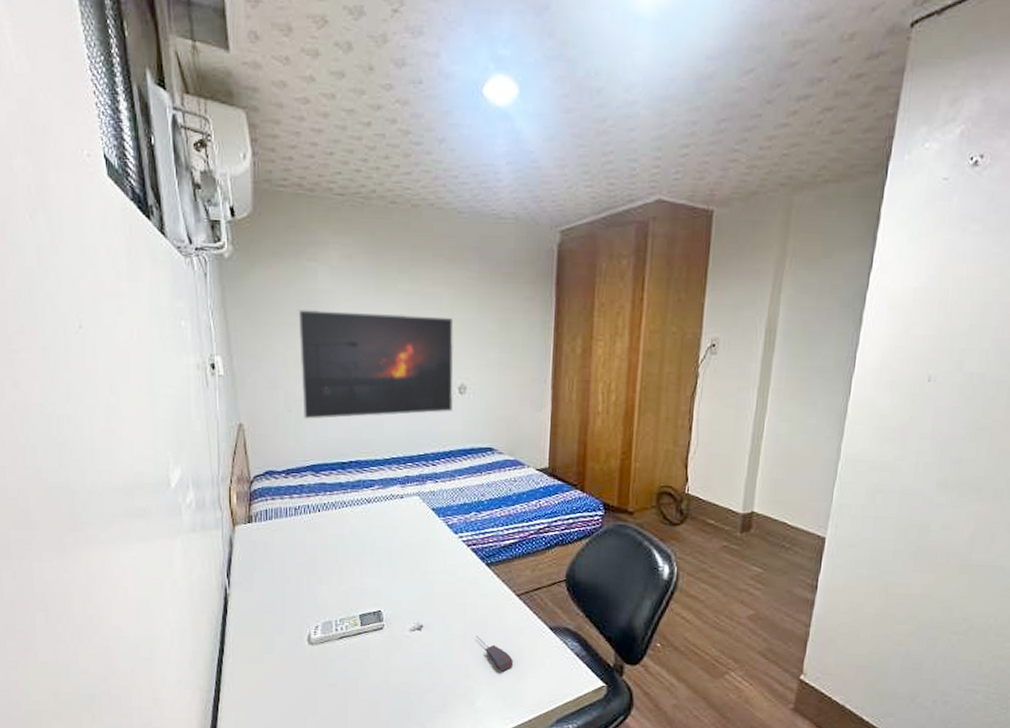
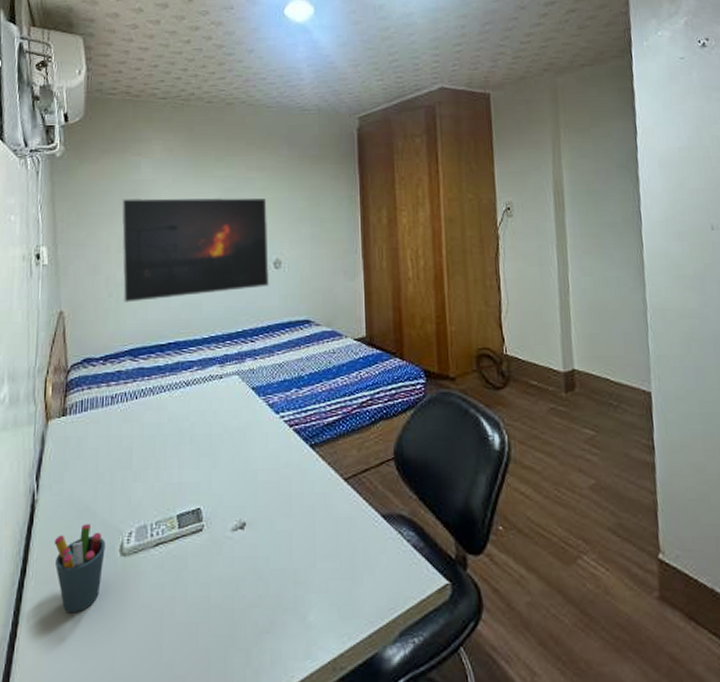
pen holder: none [247,617,294,686] -> present [54,524,106,614]
computer mouse: present [476,636,514,672] -> none [304,531,347,574]

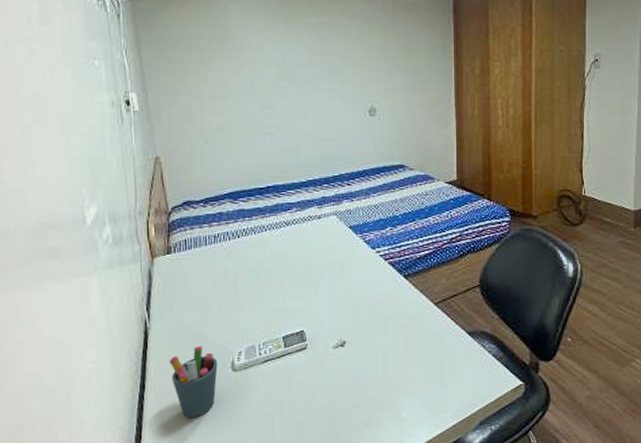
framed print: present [121,197,270,303] -> none [211,43,365,148]

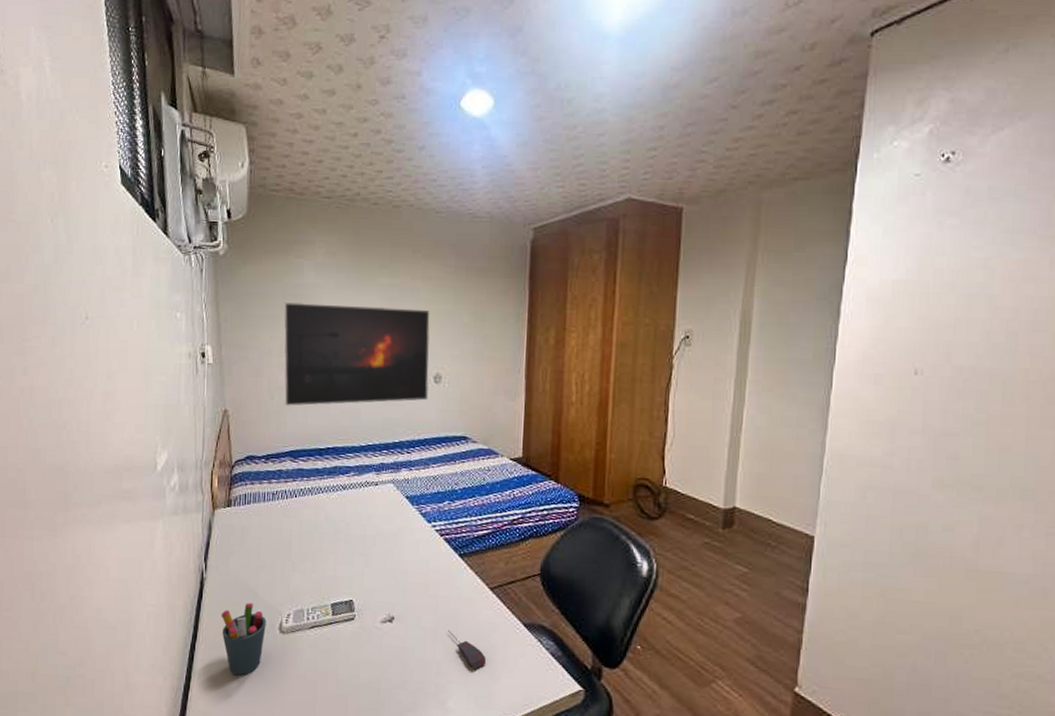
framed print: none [211,43,365,148] -> present [283,302,431,406]
computer mouse: none [398,347,436,380] -> present [448,630,487,670]

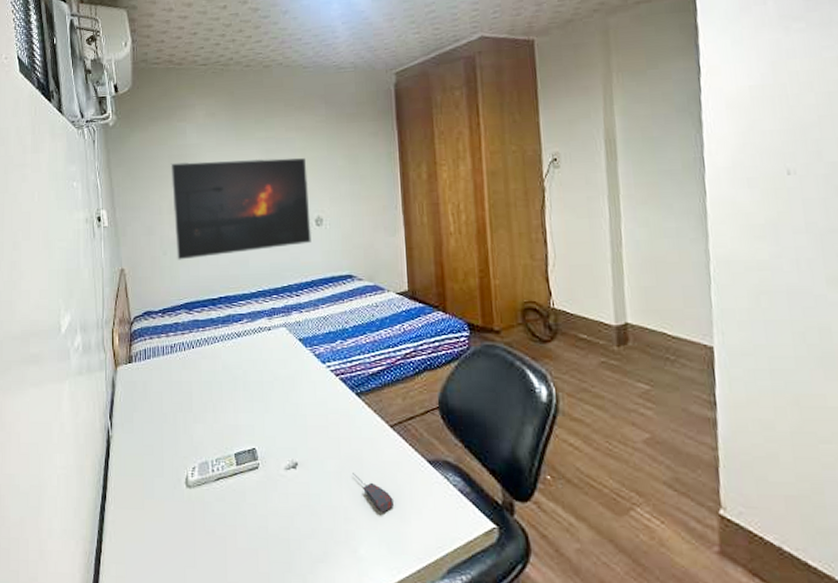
pen holder: present [221,603,267,676] -> none [128,458,173,535]

